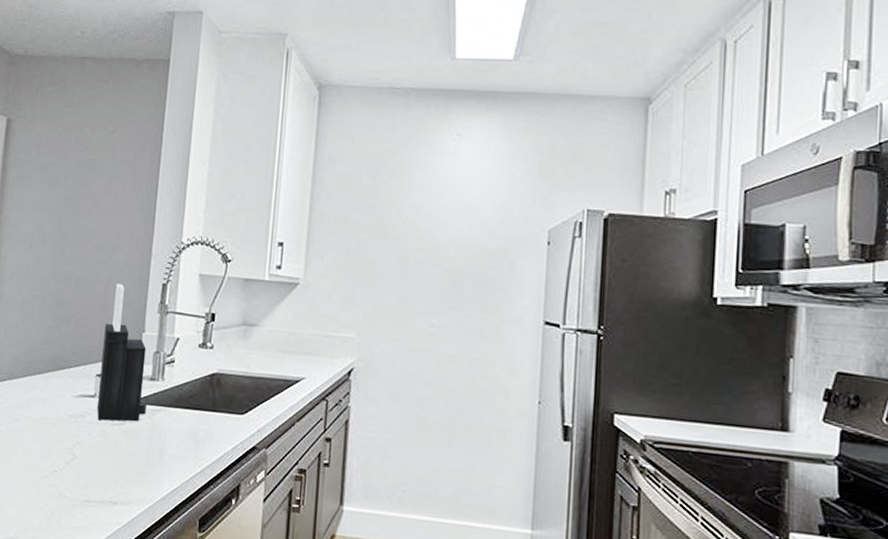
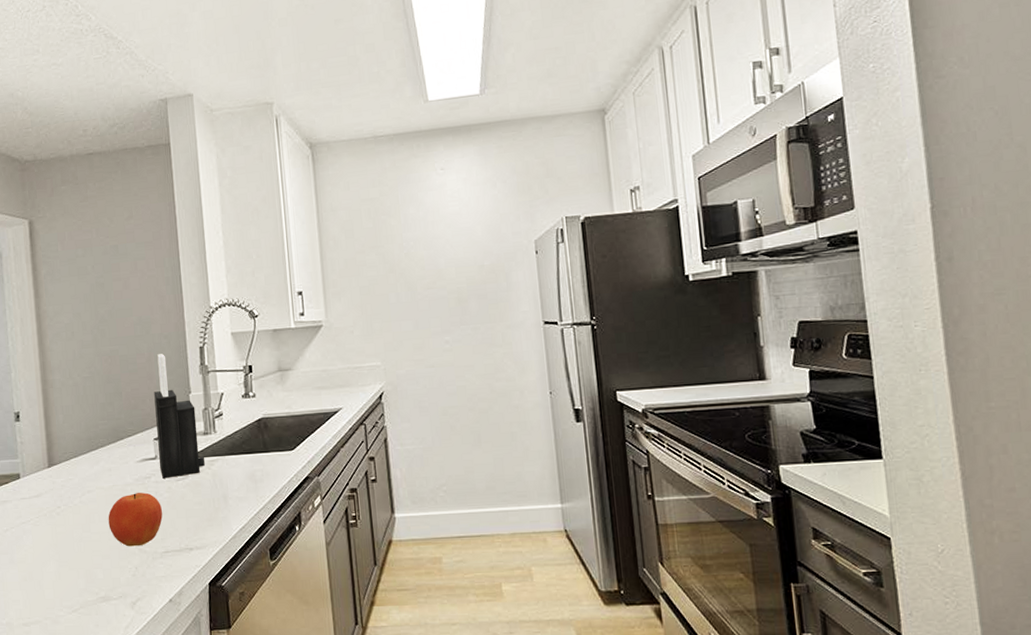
fruit: none [31,430,92,490] -> present [108,492,163,547]

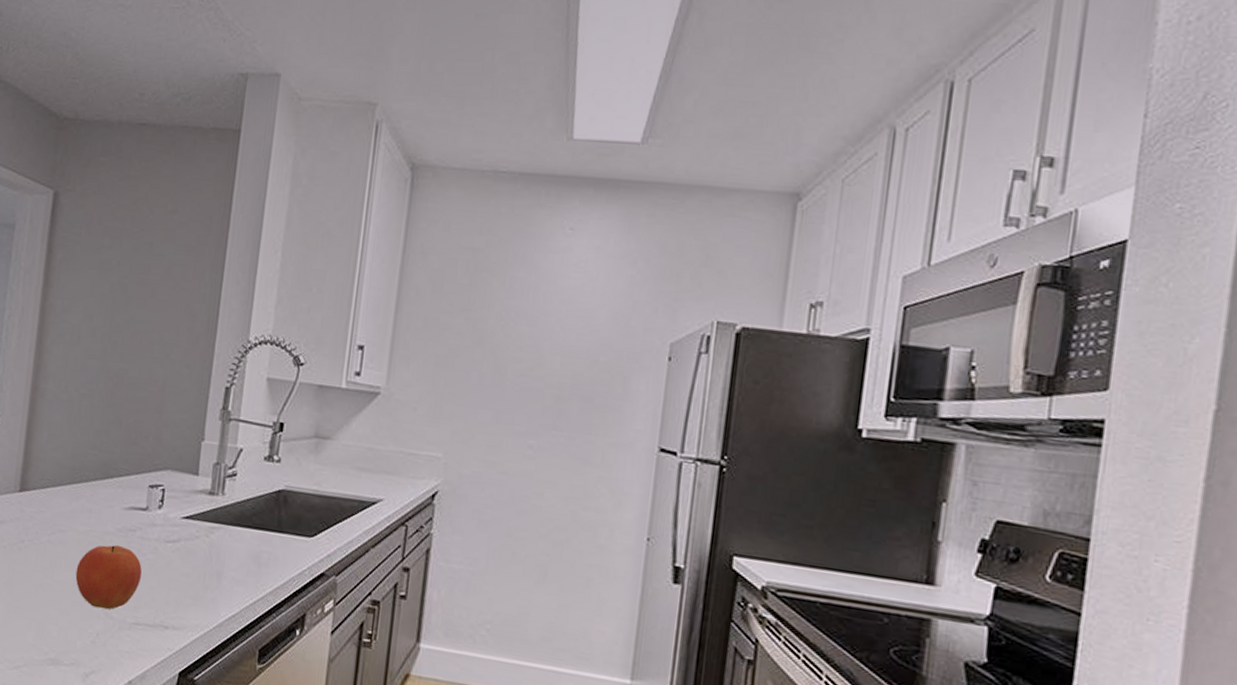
knife block: present [154,354,205,479] -> none [149,385,206,539]

